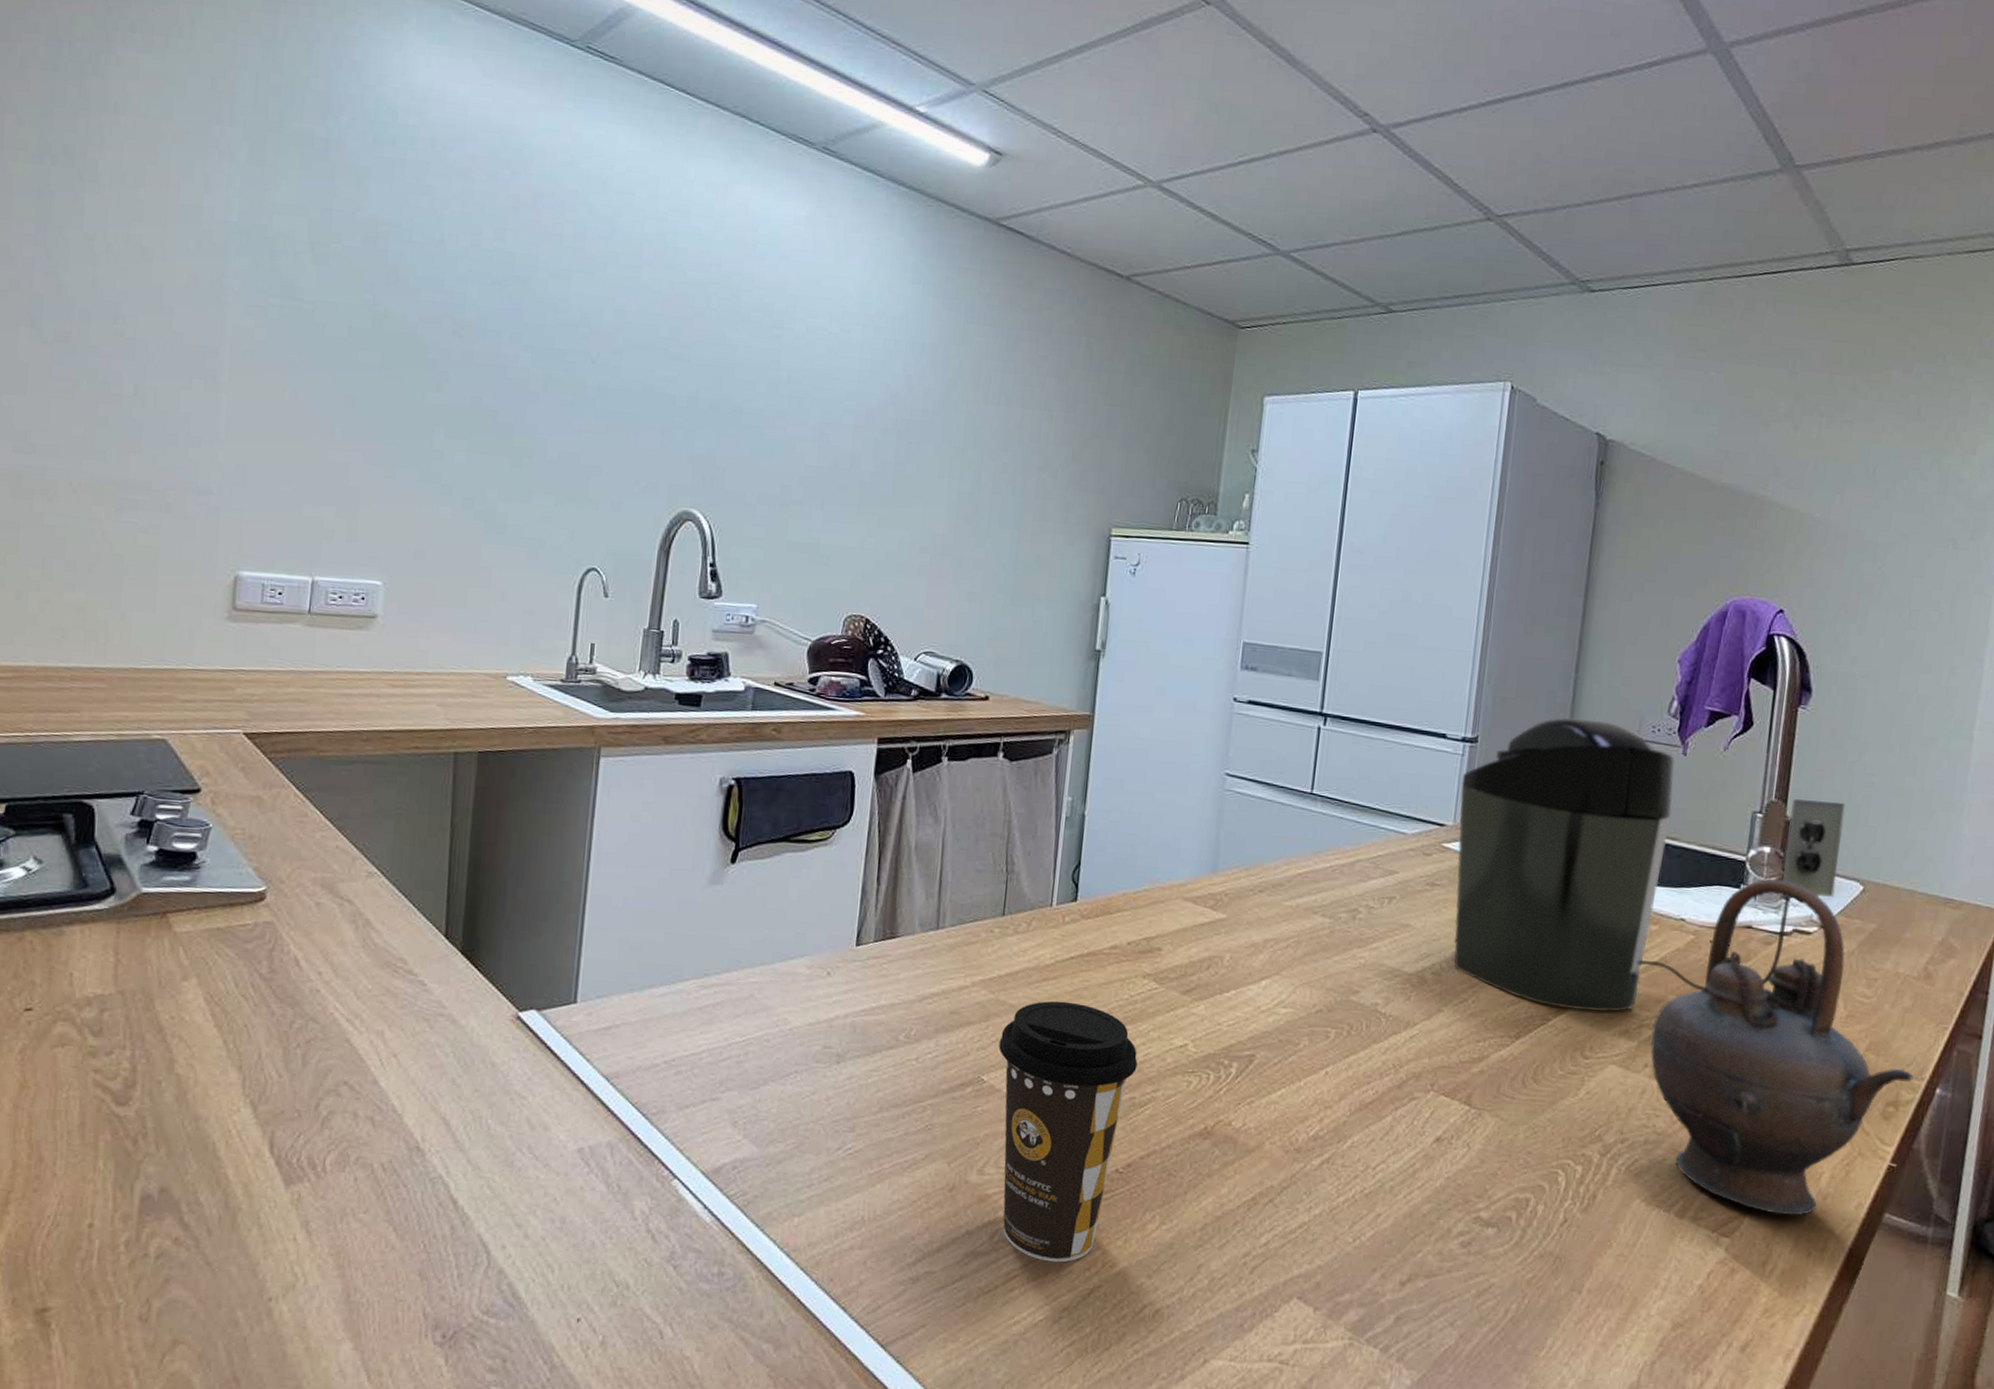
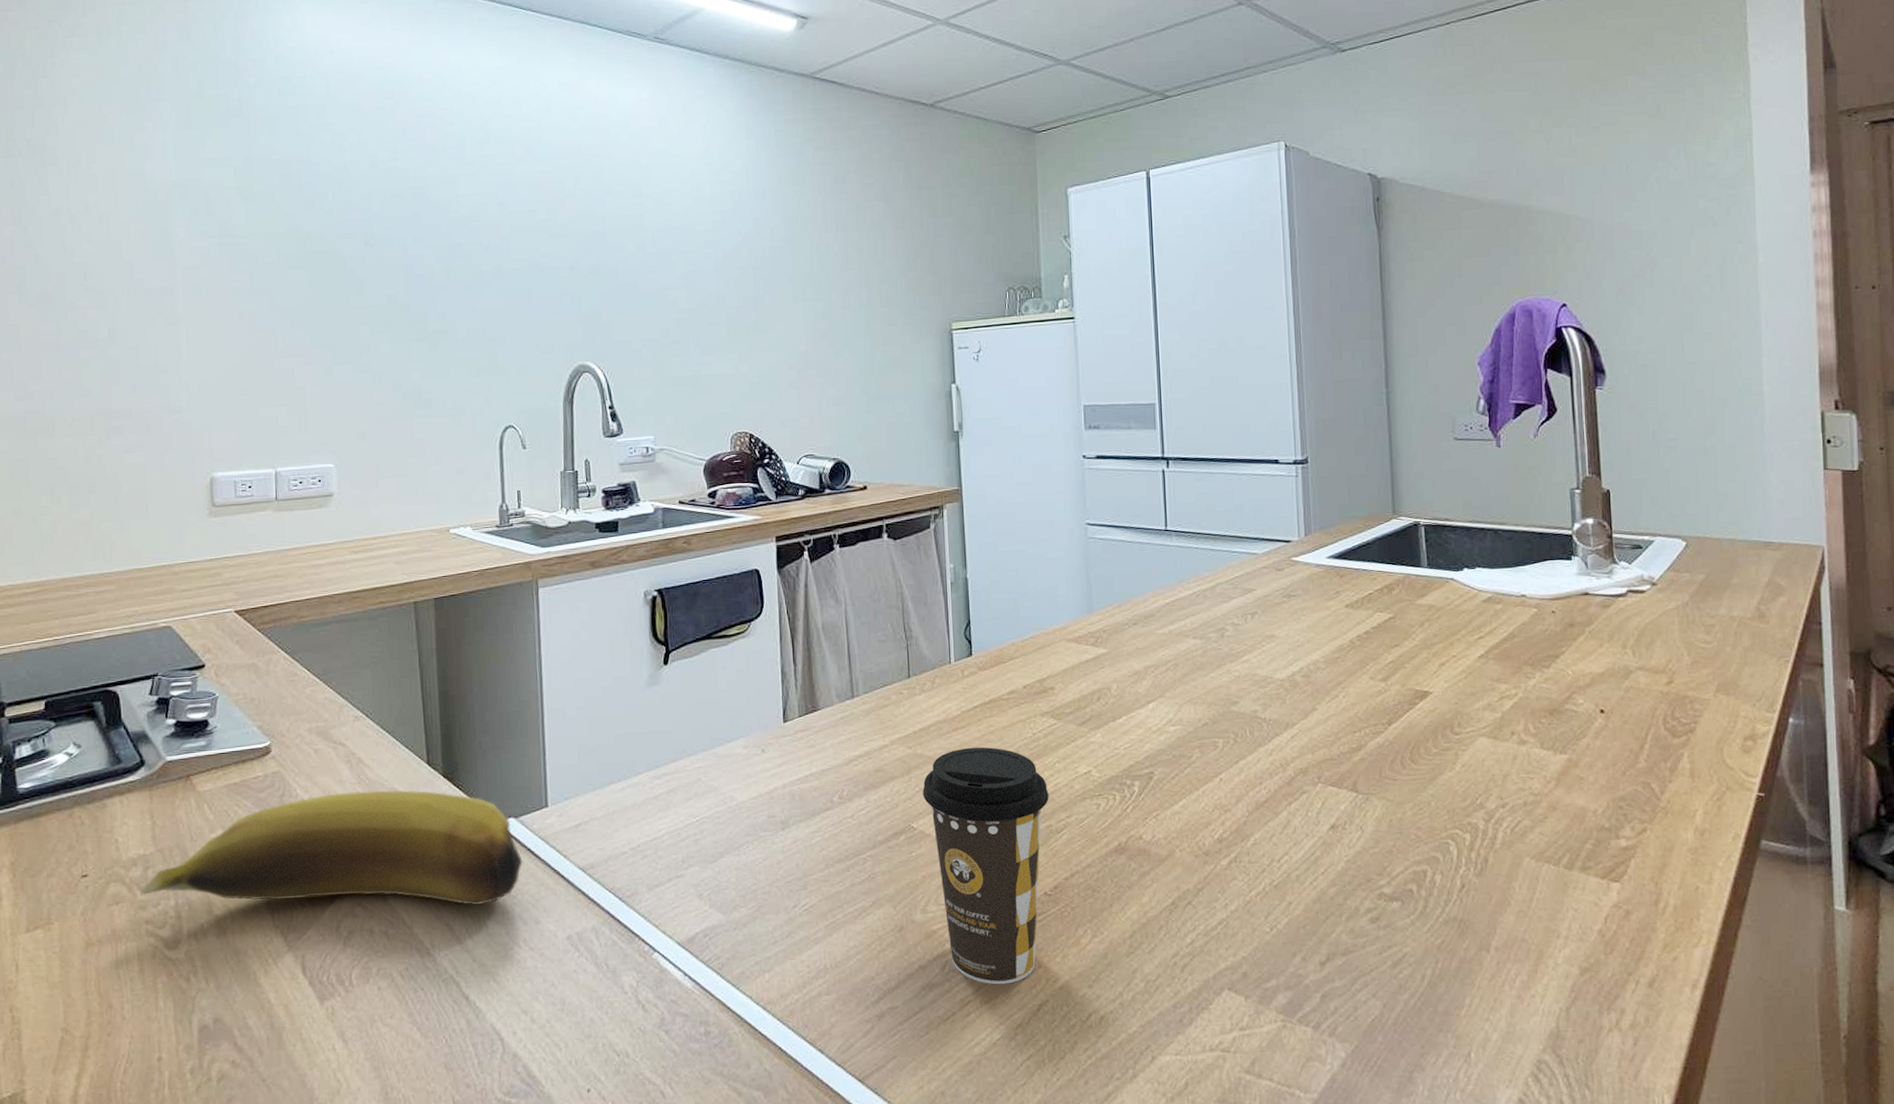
banana: none [91,955,540,1102] -> present [139,790,523,906]
coffee maker: present [1453,718,1846,1012] -> none [1299,427,1660,692]
teapot: present [1650,878,1914,1216] -> none [1512,546,1765,855]

